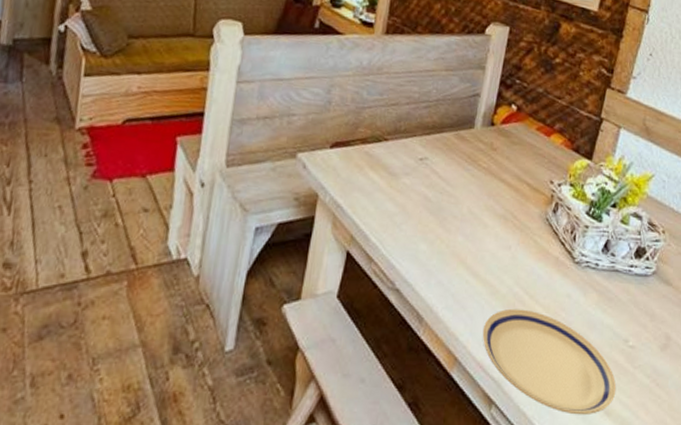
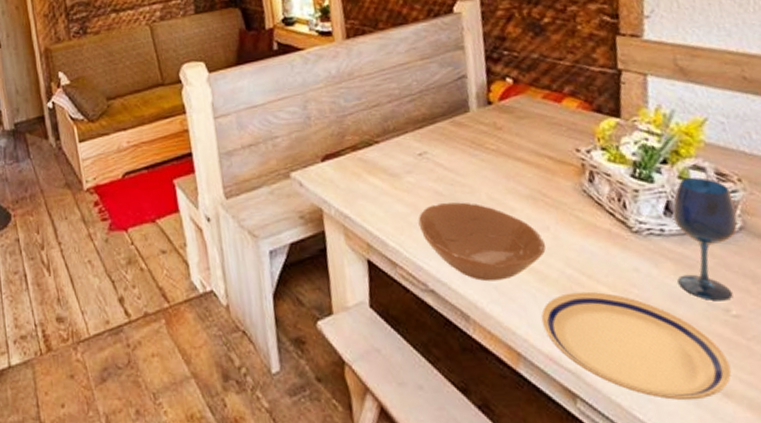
bowl: none [402,208,504,289] -> present [418,202,546,282]
wineglass: none [597,223,655,333] -> present [672,178,738,301]

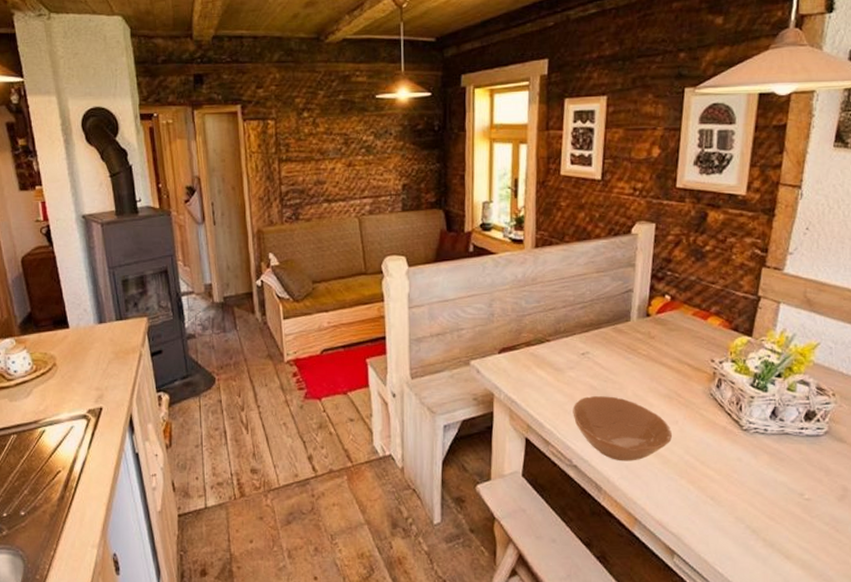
plate: present [541,291,732,401] -> none [658,474,795,560]
wineglass: present [672,178,738,301] -> none [769,390,826,487]

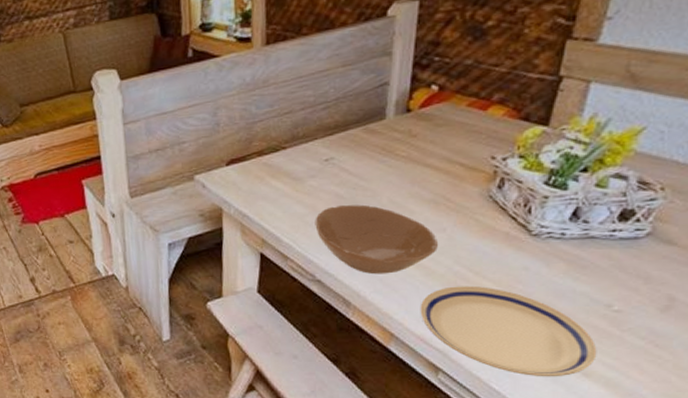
plate: none [658,474,795,560] -> present [420,285,597,377]

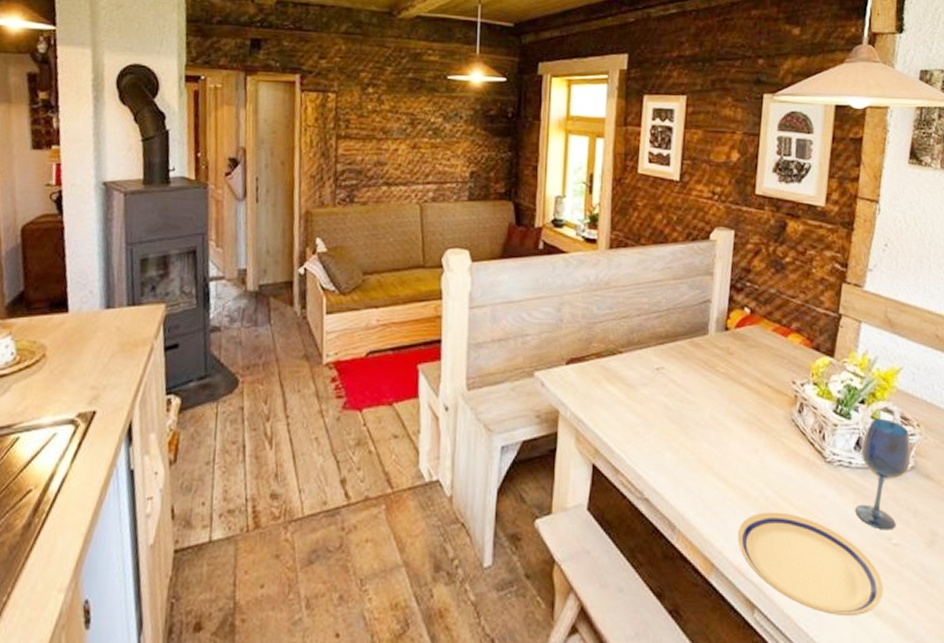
bowl: present [315,204,439,275] -> none [645,418,753,495]
wineglass: none [566,186,650,298] -> present [855,419,912,530]

